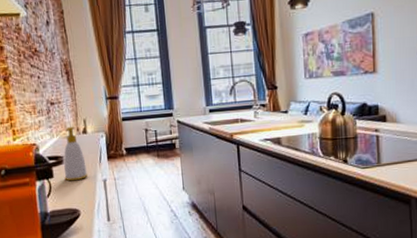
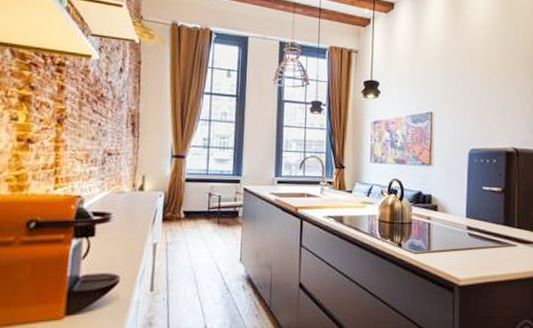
soap bottle: present [63,126,88,181] -> none [108,181,137,242]

